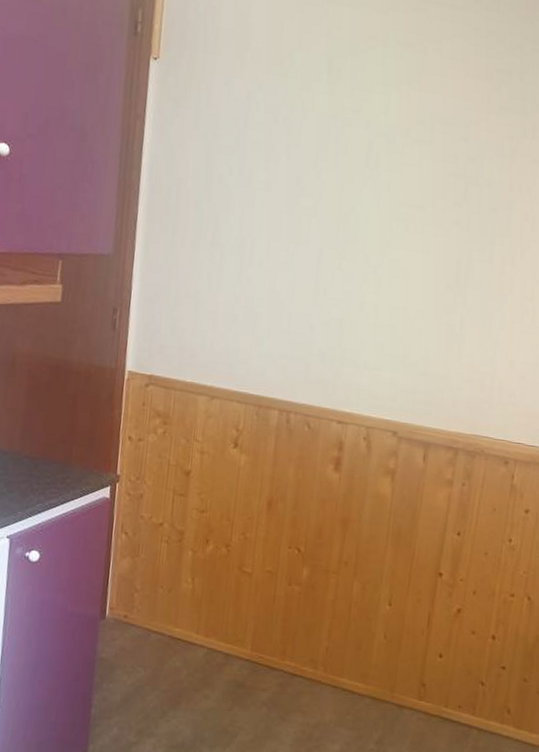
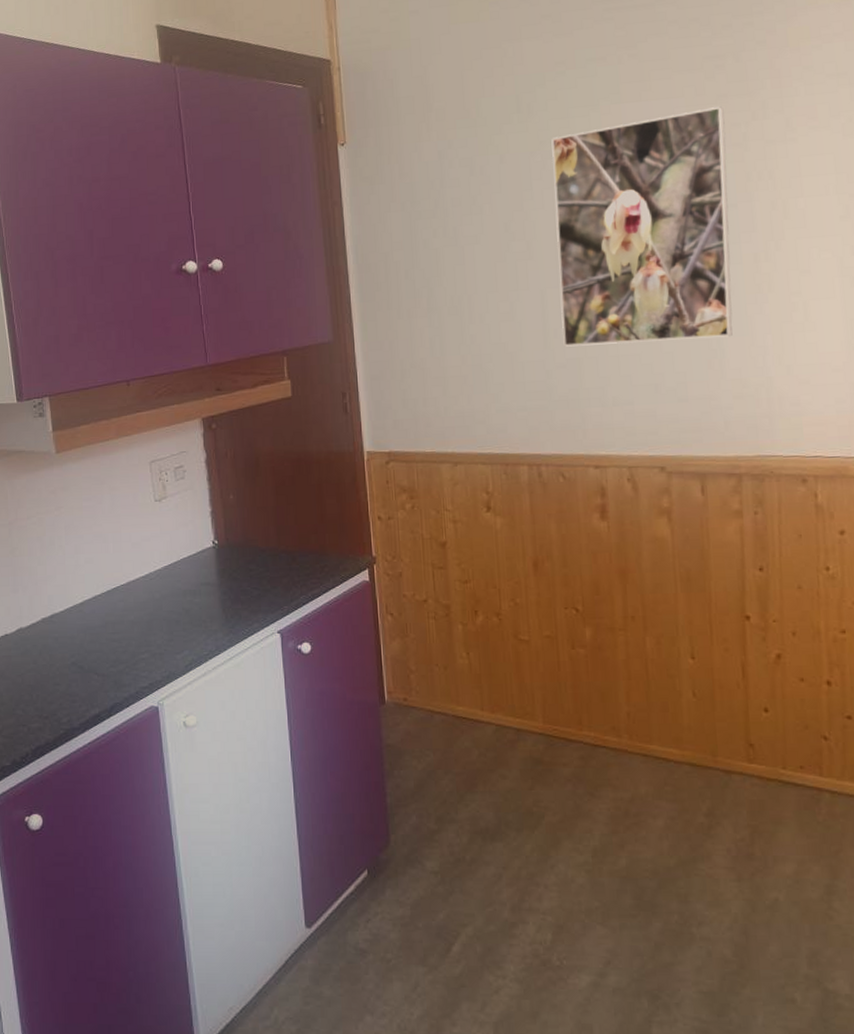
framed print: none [330,106,503,326] -> present [551,106,733,347]

